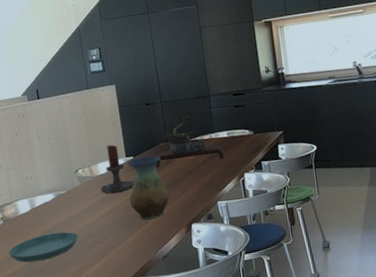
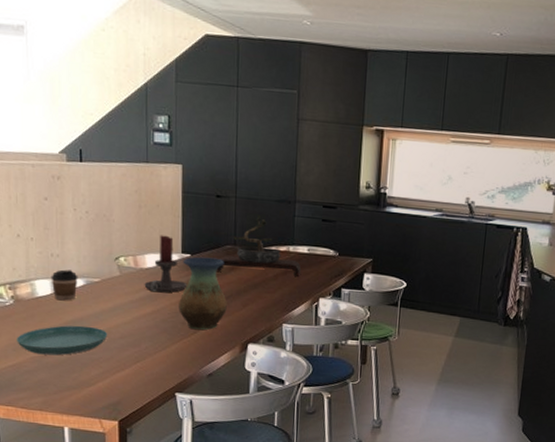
coffee cup: none [28,188,50,215] -> present [51,269,78,301]

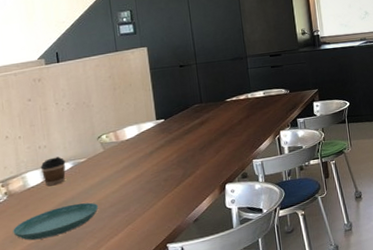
candle holder: present [144,235,187,293] -> none [126,108,165,159]
vase: present [179,256,227,330] -> none [158,117,203,183]
bonsai tree: present [216,215,301,277] -> none [188,74,261,129]

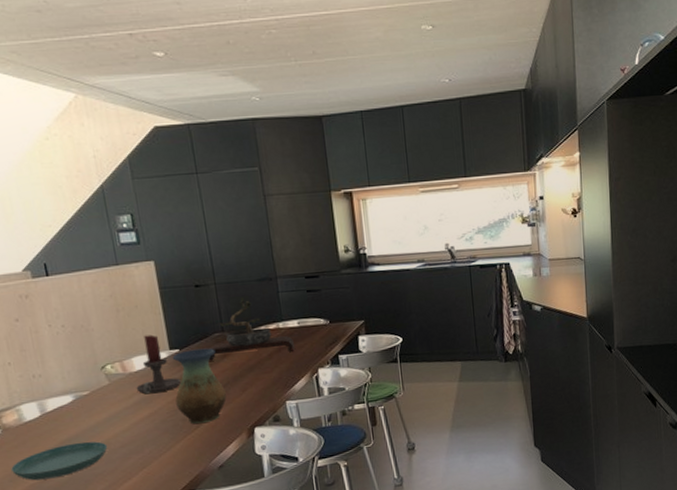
coffee cup: present [40,156,66,187] -> none [36,388,67,422]
candle holder: none [126,108,165,159] -> present [136,334,182,395]
vase: none [158,117,203,183] -> present [172,348,227,424]
bonsai tree: none [188,74,261,129] -> present [208,297,295,363]

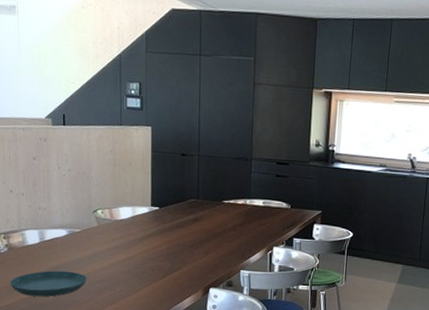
candle holder: present [136,334,182,395] -> none [118,190,156,242]
vase: present [172,348,227,424] -> none [148,209,191,276]
bonsai tree: present [208,297,295,363] -> none [181,171,256,227]

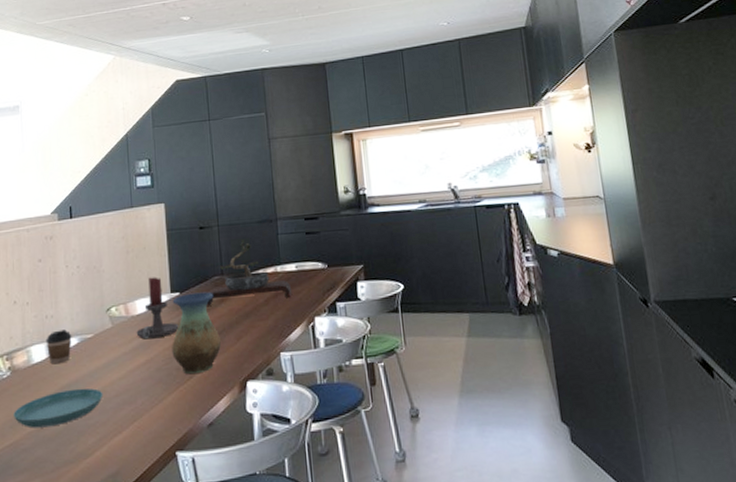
coffee cup: none [39,221,62,249] -> present [46,329,72,365]
candle holder: none [118,190,156,242] -> present [136,277,179,340]
vase: none [148,209,191,276] -> present [172,291,221,374]
bonsai tree: none [181,171,256,227] -> present [206,240,291,307]

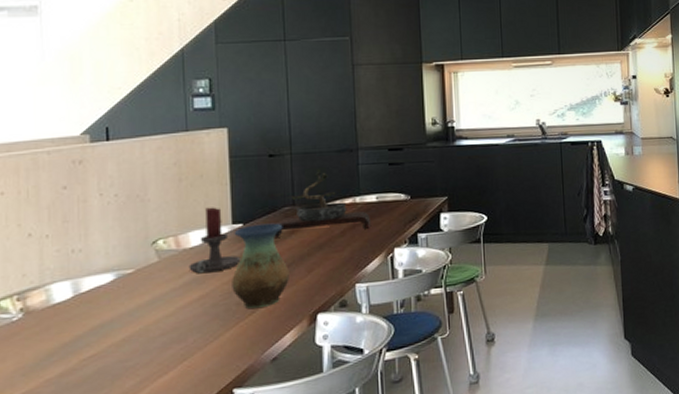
saucer: present [14,388,103,428] -> none [27,328,146,375]
coffee cup: present [46,329,72,365] -> none [71,265,107,304]

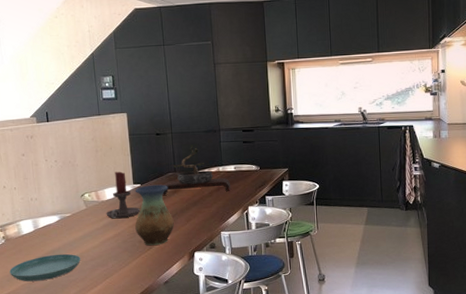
saucer: none [27,328,146,375] -> present [9,253,81,282]

